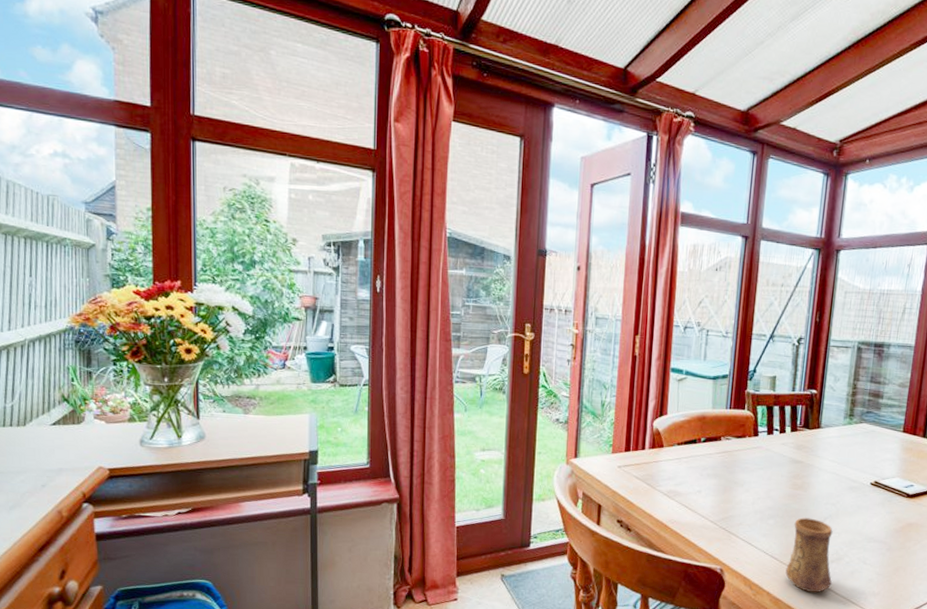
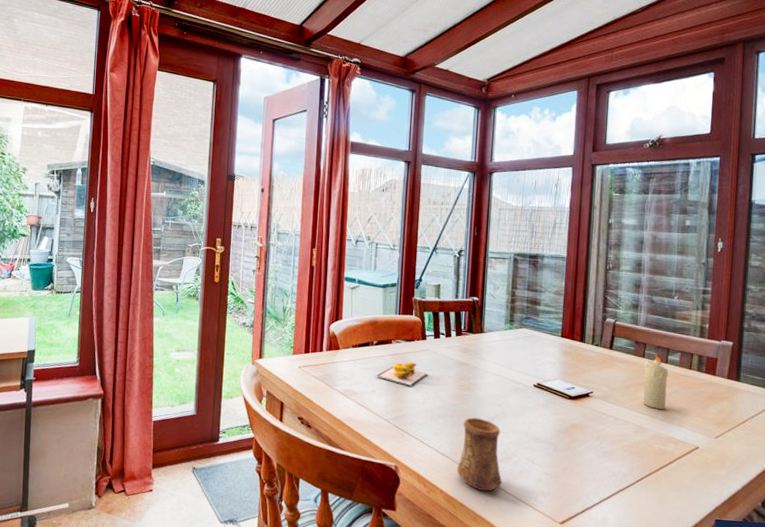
banana: none [703,460,760,486] -> present [376,362,429,387]

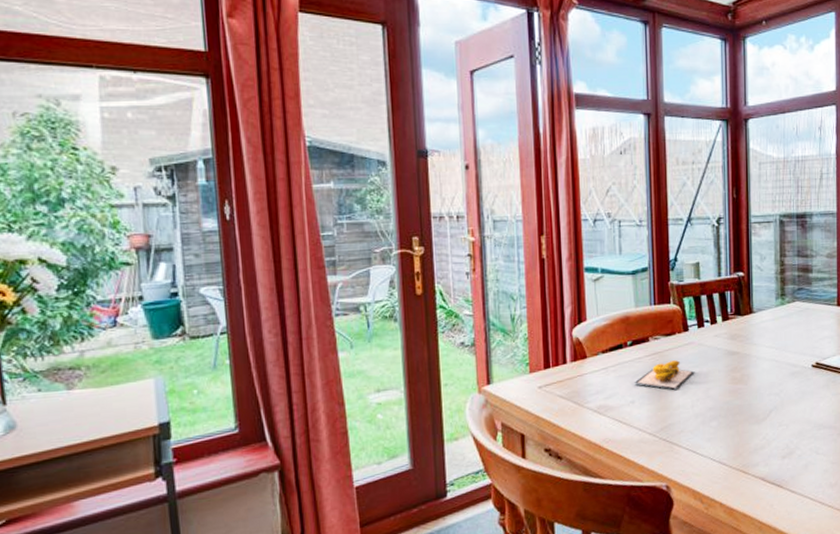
cup: present [457,417,502,492] -> none [736,413,786,496]

